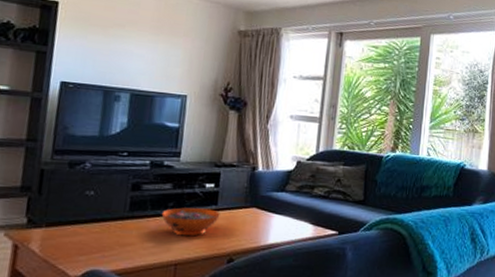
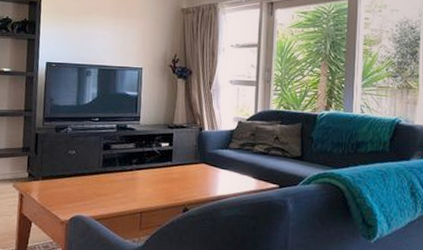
decorative bowl: present [161,207,220,236] -> none [127,163,175,188]

